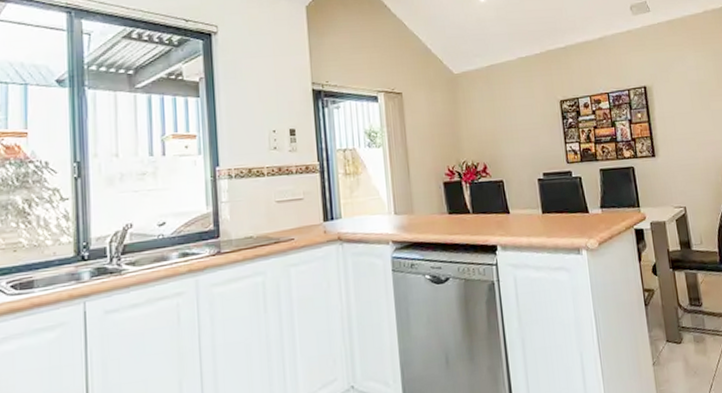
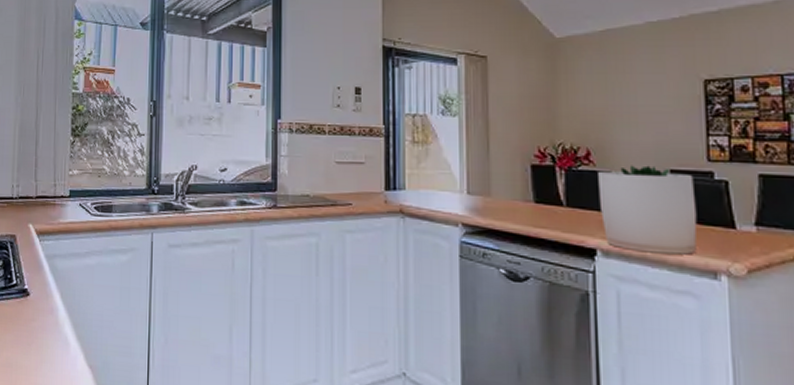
planter: none [493,171,565,242] -> present [598,165,698,255]

